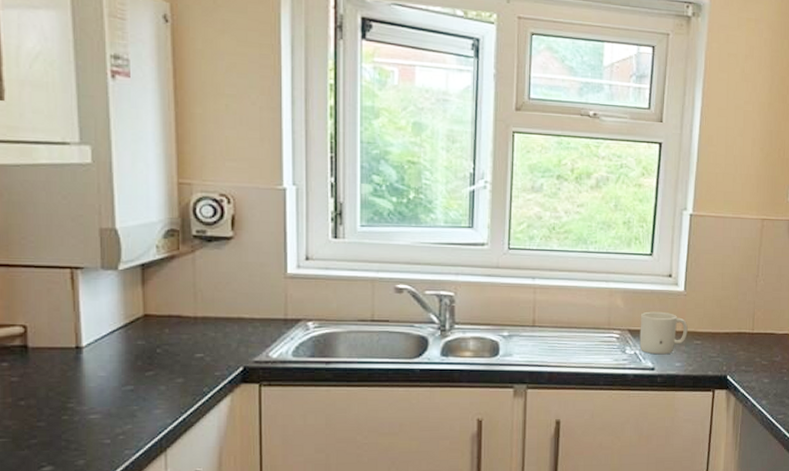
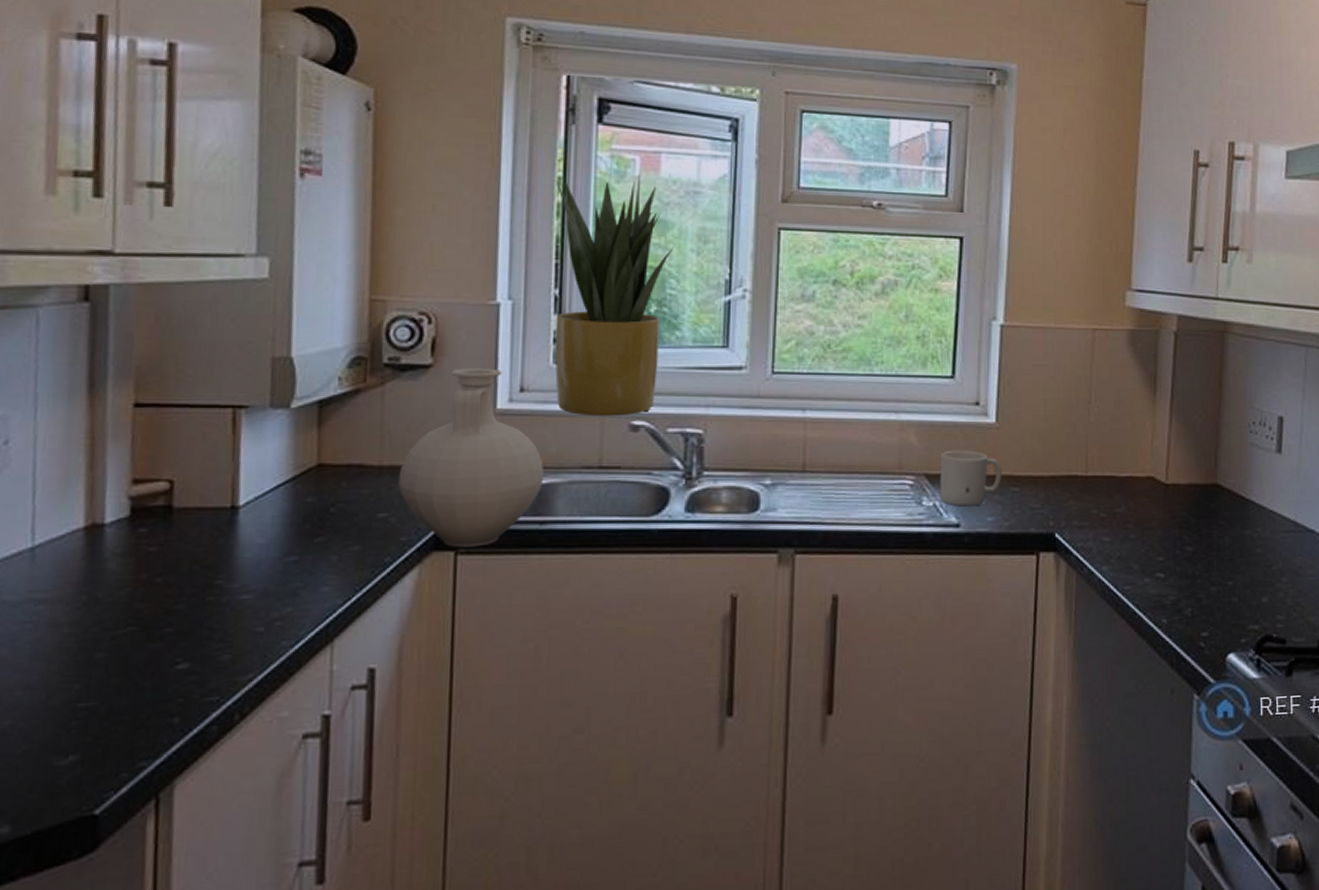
ceramic jug: none [210,240,328,381] -> present [398,368,545,547]
planter: none [327,83,428,281] -> present [555,174,674,417]

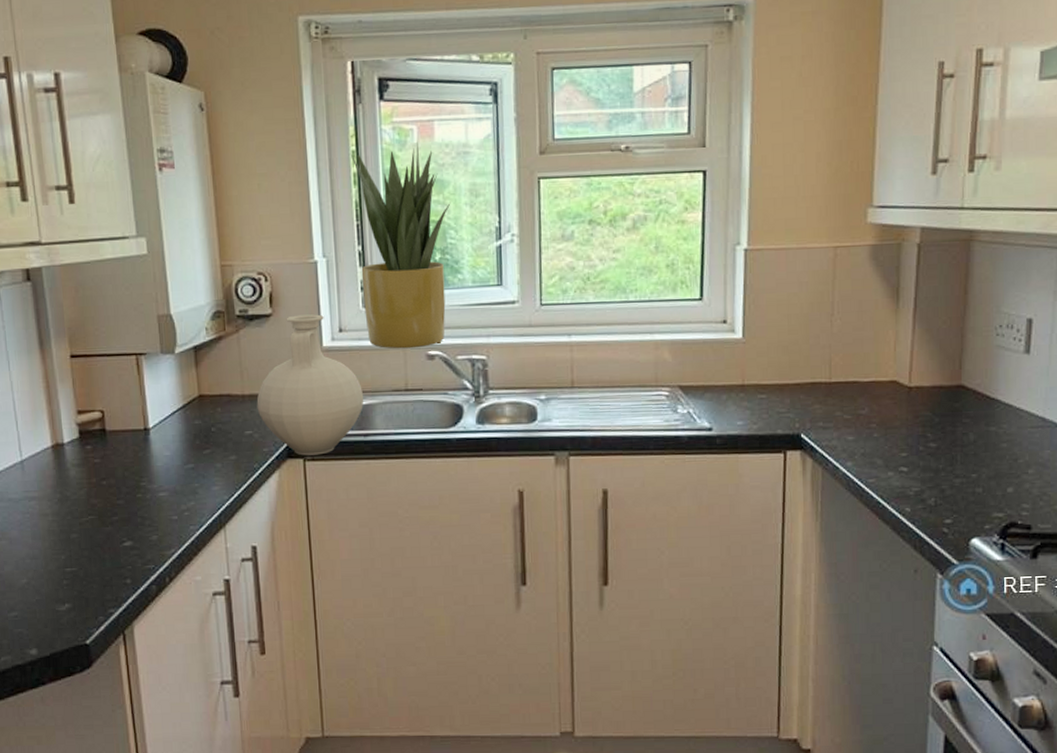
mug: present [940,450,1002,507] -> none [692,363,750,413]

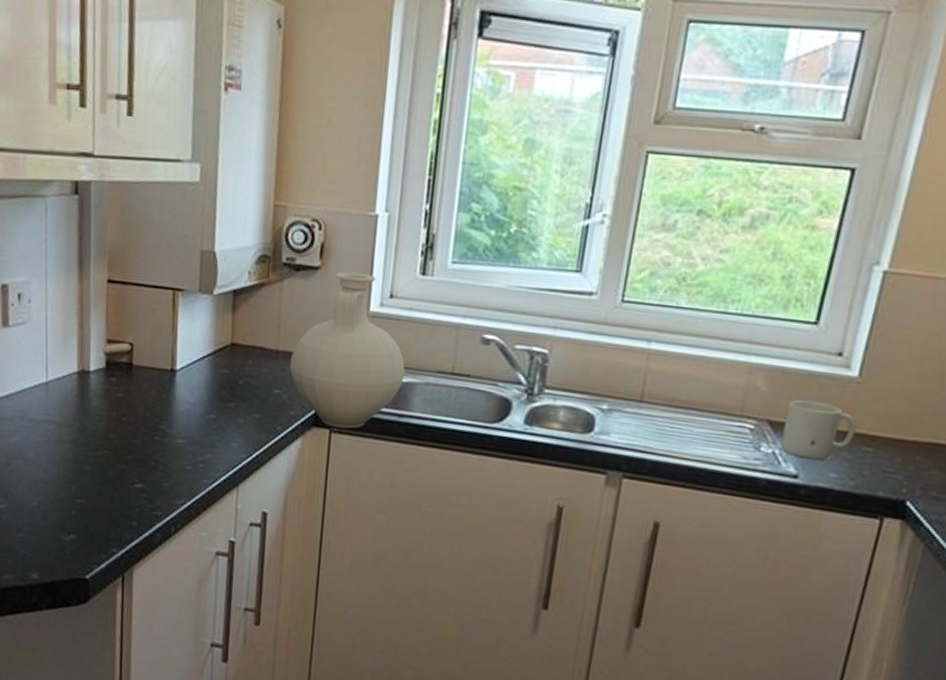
planter: present [350,141,451,349] -> none [420,91,539,329]
mug: none [692,363,750,413] -> present [781,399,857,460]

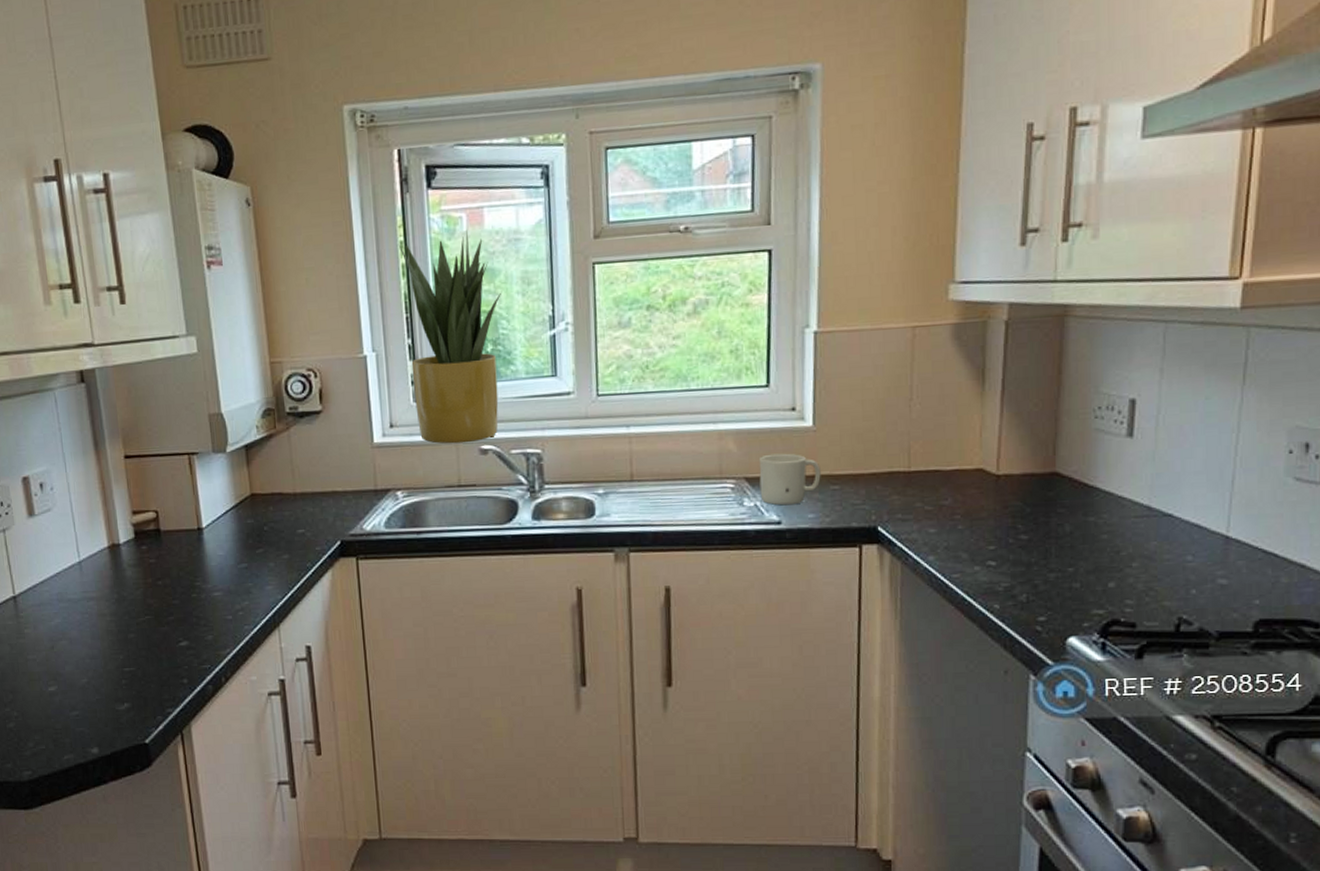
ceramic jug: present [289,272,405,429] -> none [308,410,417,554]
planter: none [420,91,539,329] -> present [398,229,502,444]

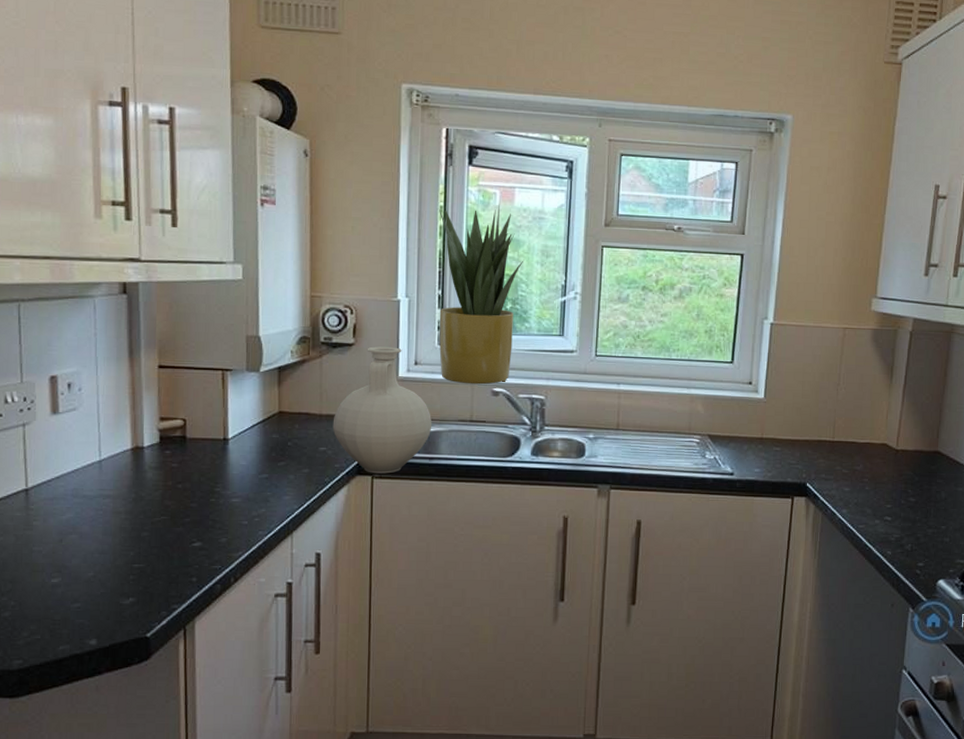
ceramic jug: none [308,410,417,554] -> present [332,346,432,474]
mug: present [758,453,821,506] -> none [719,417,767,460]

